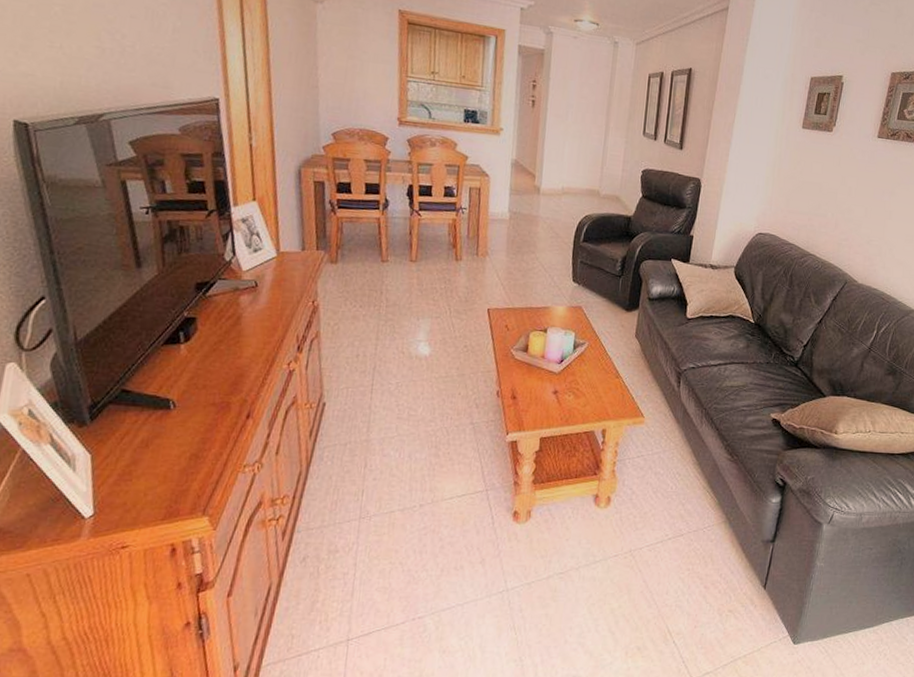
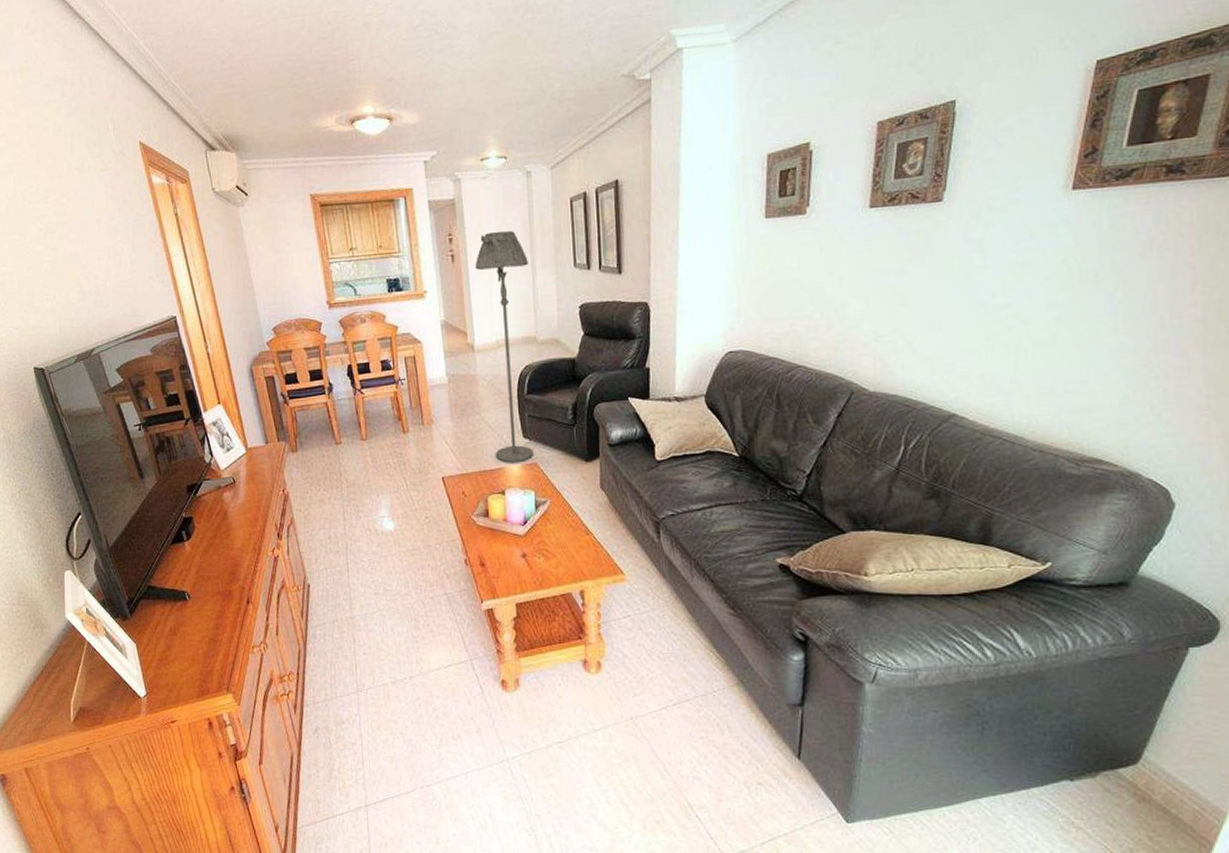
floor lamp: none [543,88,604,304] -> present [475,231,534,462]

